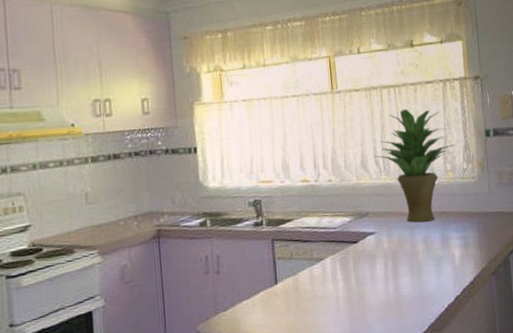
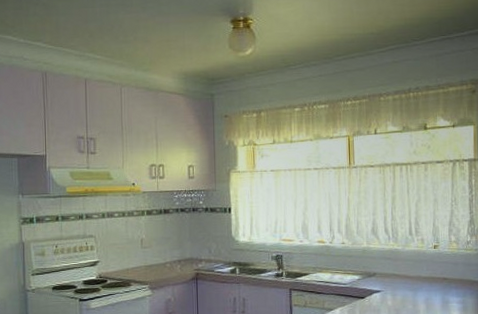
potted plant: present [373,108,456,223] -> none [383,184,462,286]

